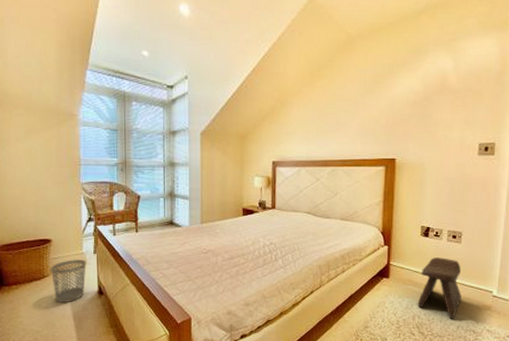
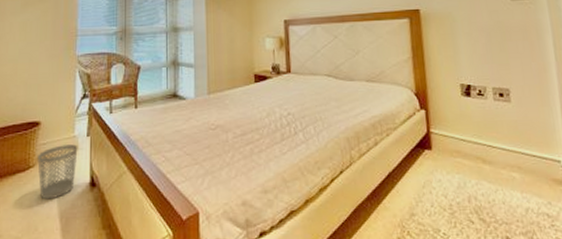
stool: present [417,257,462,319] -> none [469,121,524,200]

